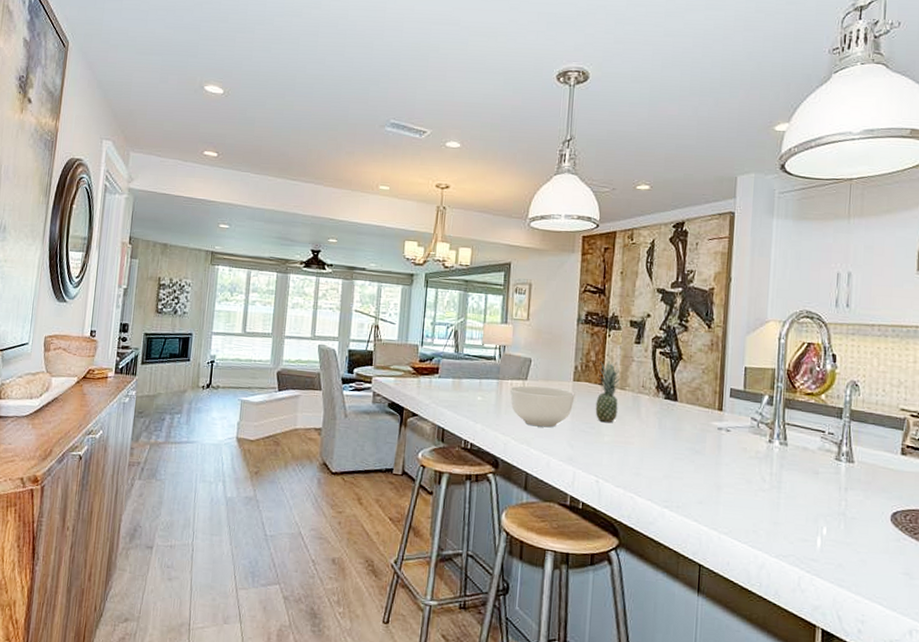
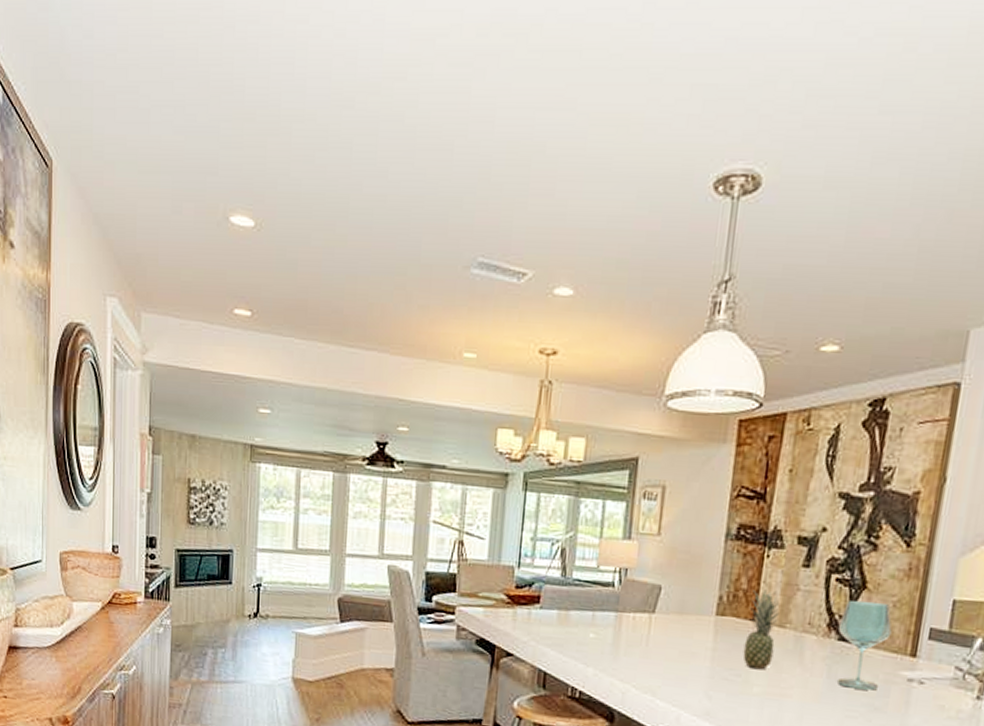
bowl: present [510,385,575,428] -> none [632,620,718,674]
wine glass: none [664,368,703,437] -> present [836,600,892,690]

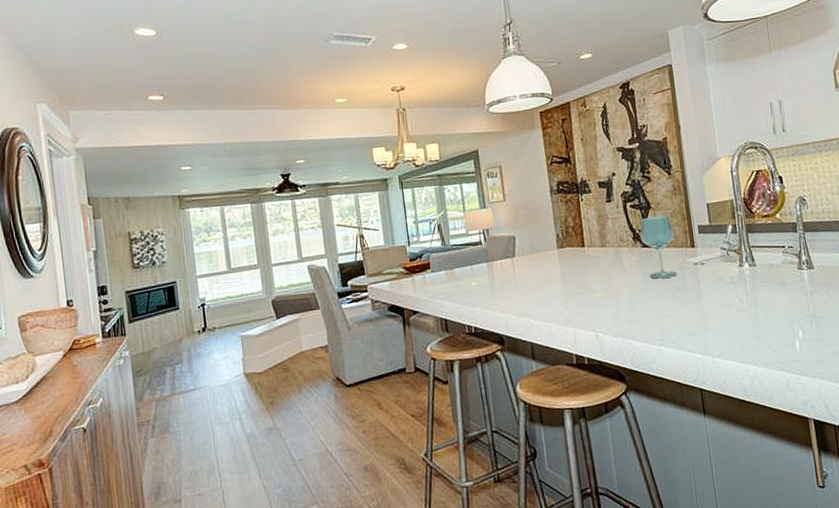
fruit: present [742,589,779,669] -> none [578,222,603,281]

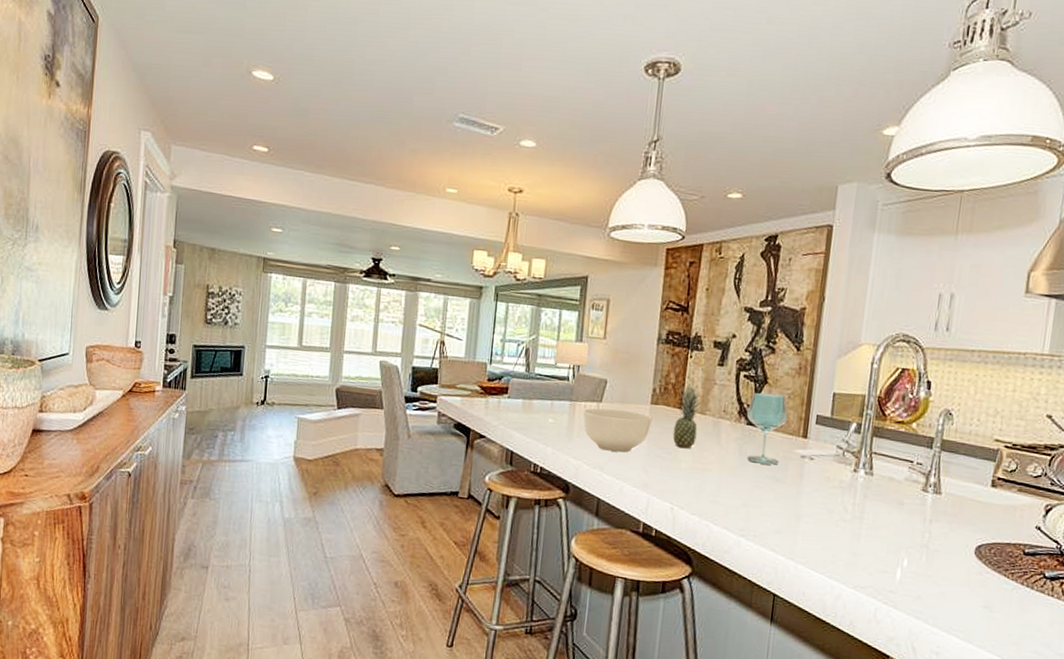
bowl: none [501,258,562,299] -> present [583,408,652,453]
fruit: none [578,222,603,281] -> present [672,383,701,448]

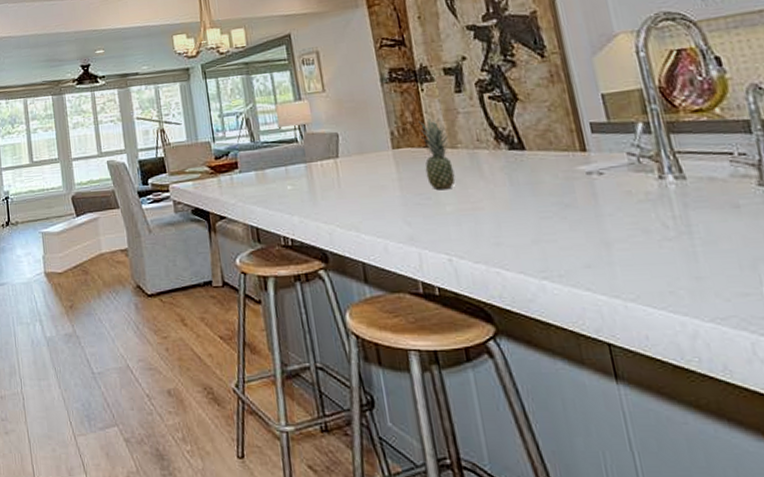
bowl: present [583,408,652,453] -> none [322,160,400,209]
wine glass: present [746,392,788,465] -> none [504,109,561,191]

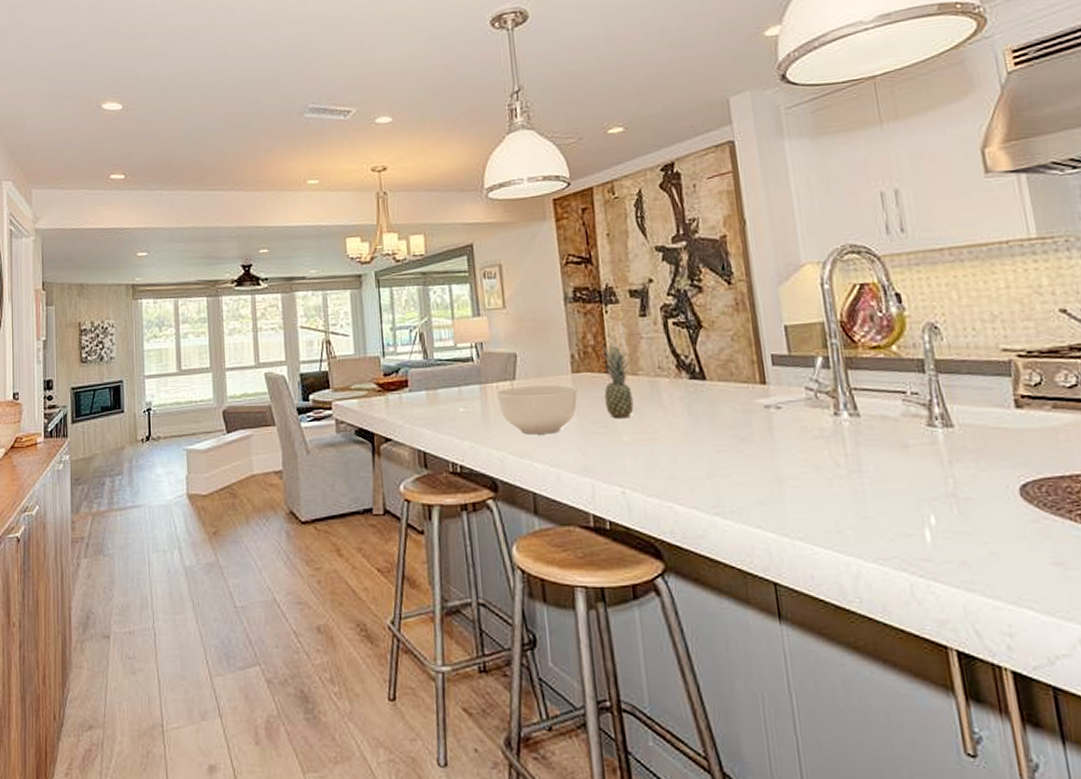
bowl: none [322,160,400,209] -> present [497,384,578,435]

